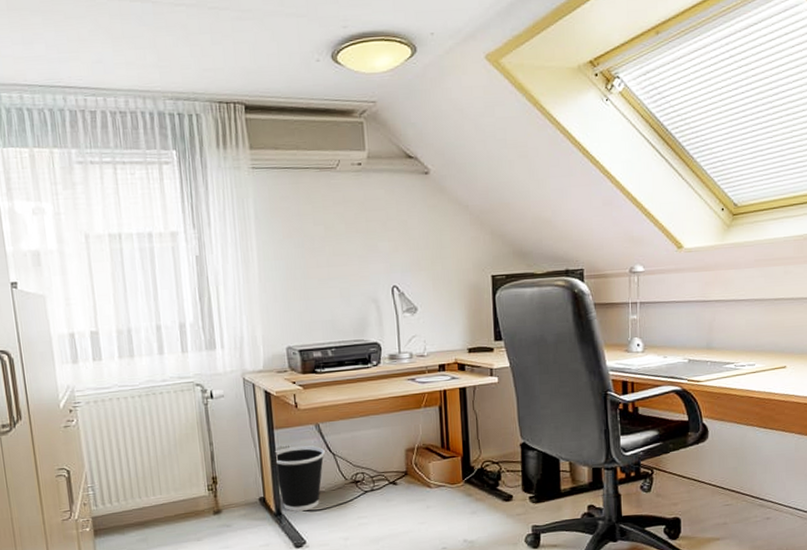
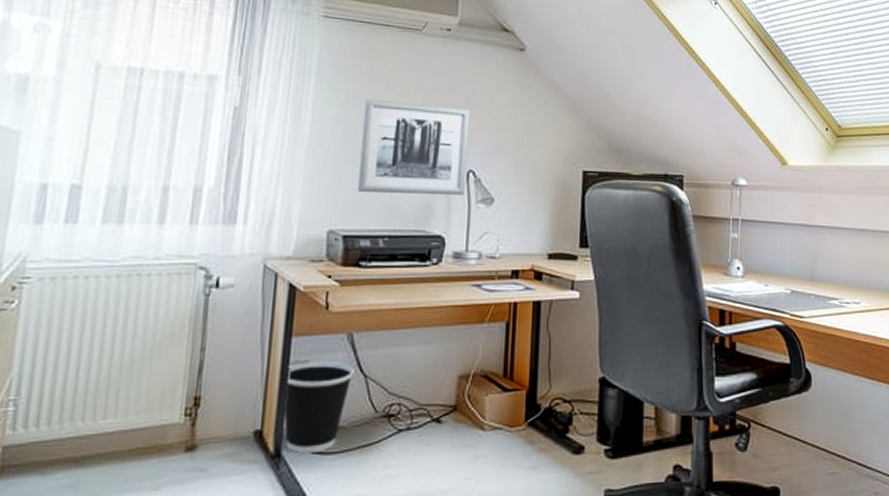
wall art: none [298,233,392,314] -> present [358,100,470,195]

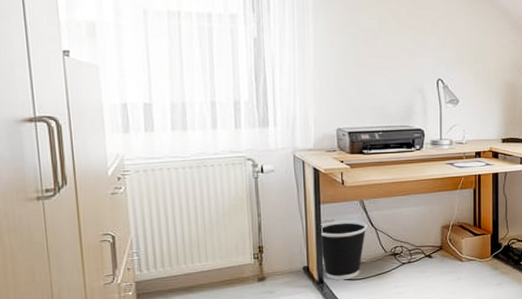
wall art: present [358,100,470,195] -> none [353,28,437,99]

